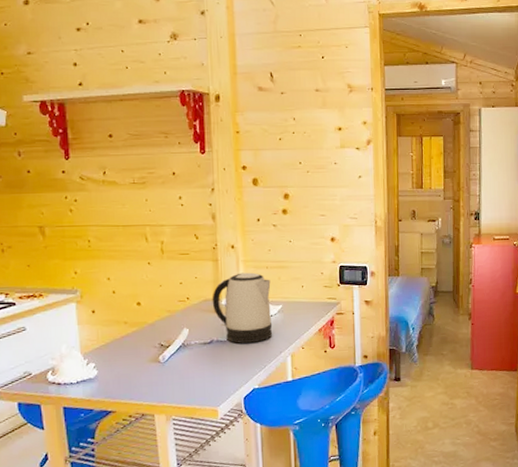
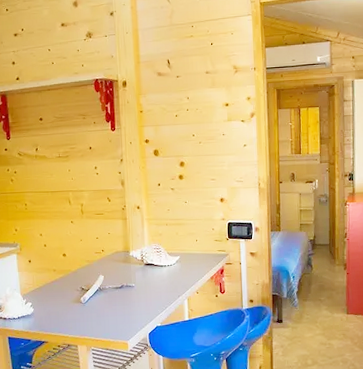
kettle: present [212,272,273,344] -> none [122,229,172,289]

